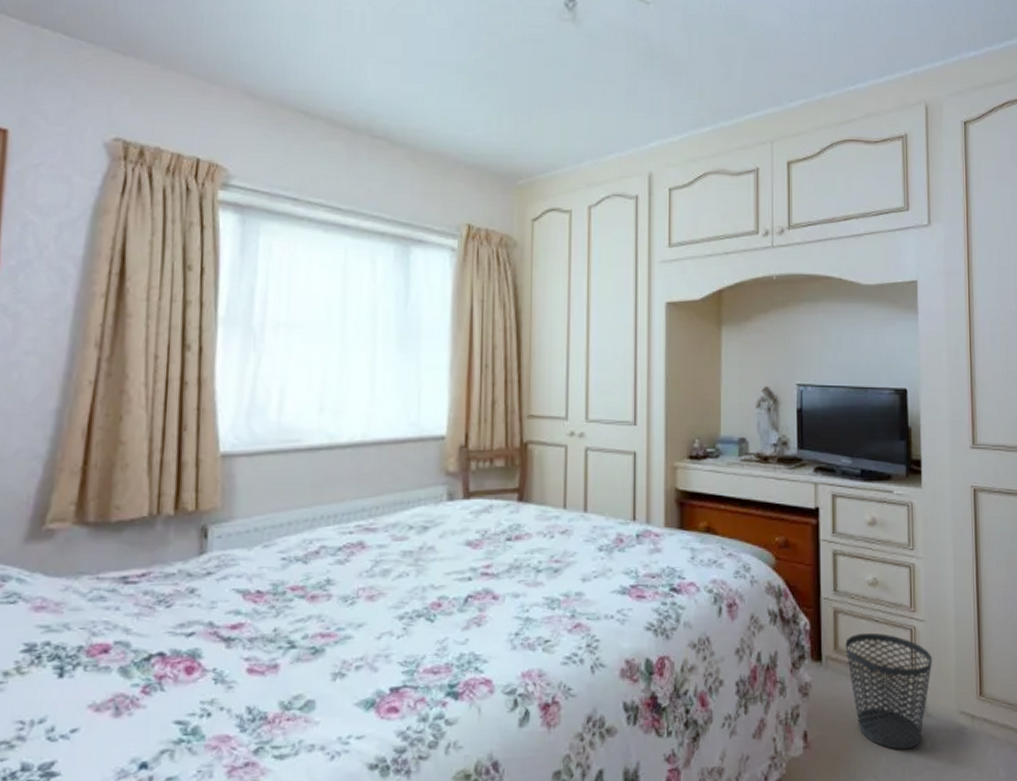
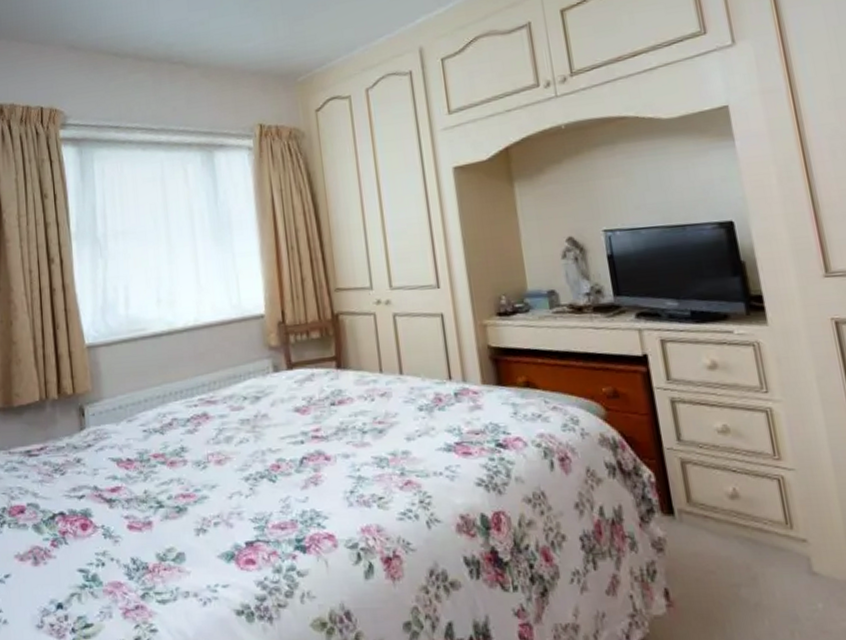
wastebasket: present [845,632,932,750] -> none [699,483,812,612]

